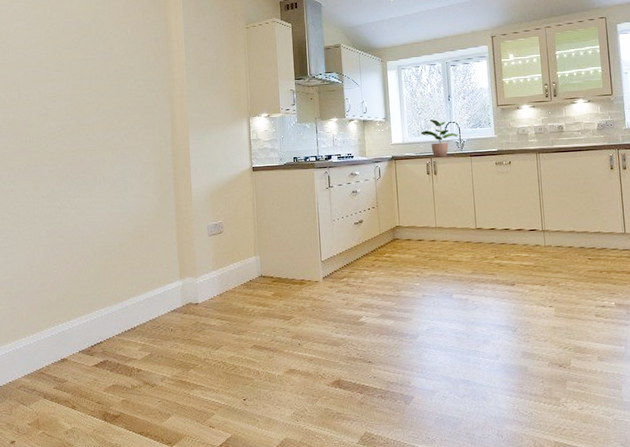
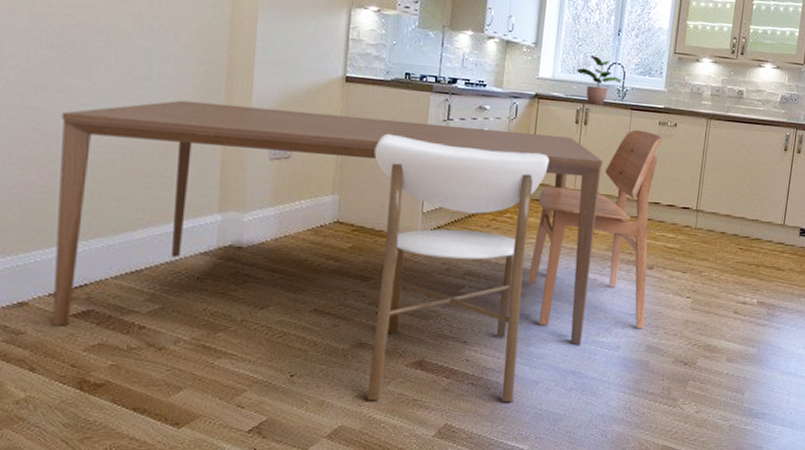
dining table: none [76,186,466,374] -> present [52,100,603,346]
dining chair: none [279,202,417,417] -> present [366,133,549,403]
dining chair: none [409,171,517,343] -> present [527,129,663,329]

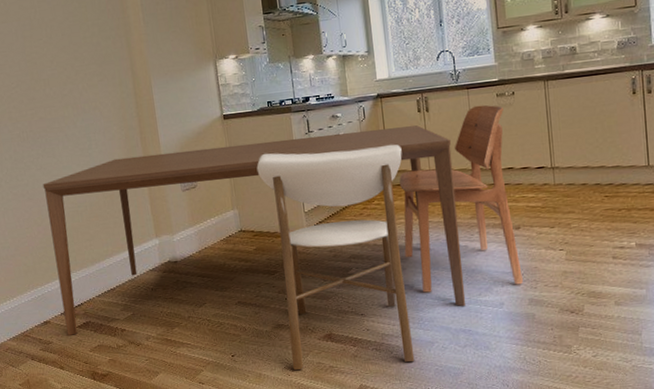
potted plant: present [576,55,622,106] -> none [409,49,453,93]

